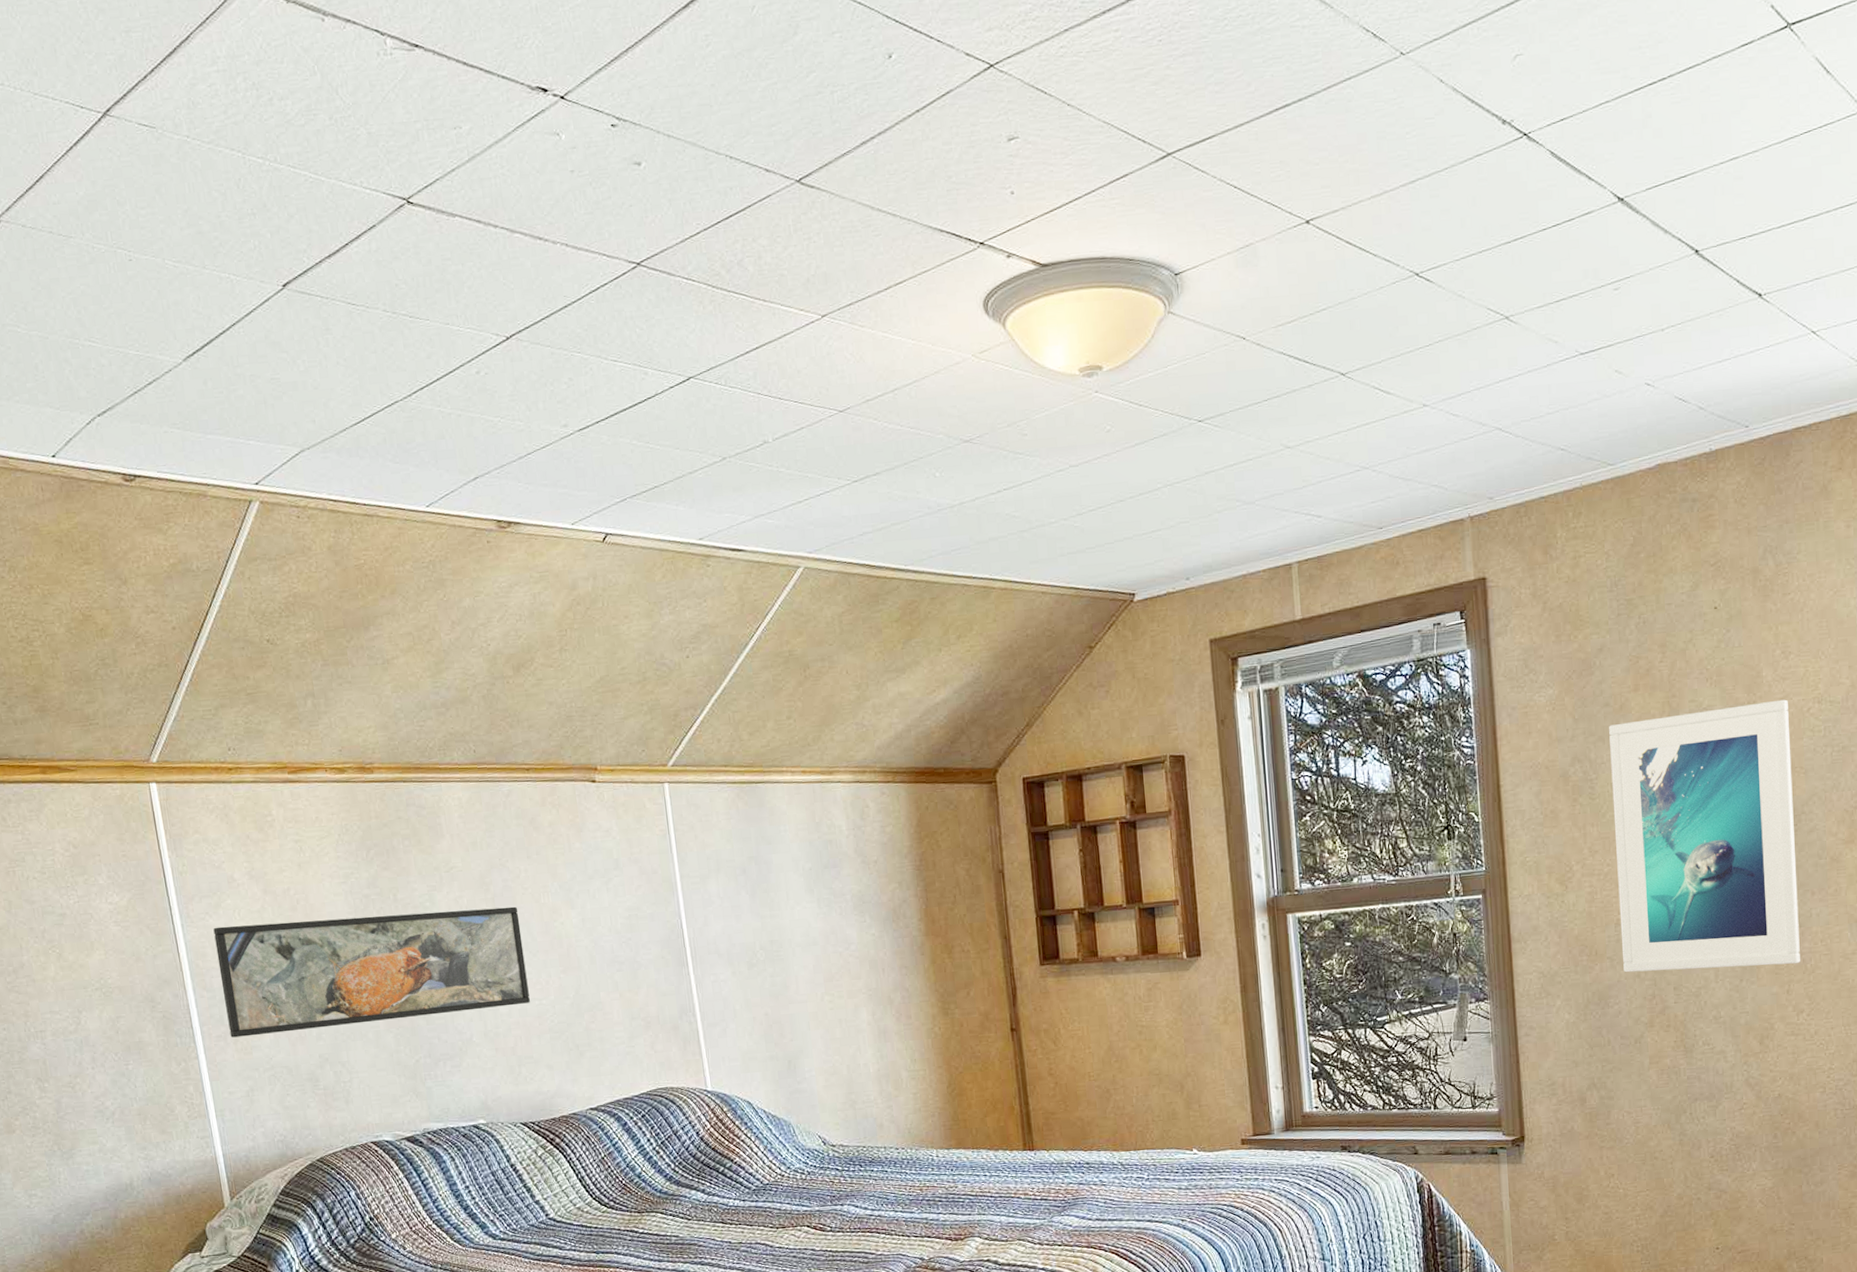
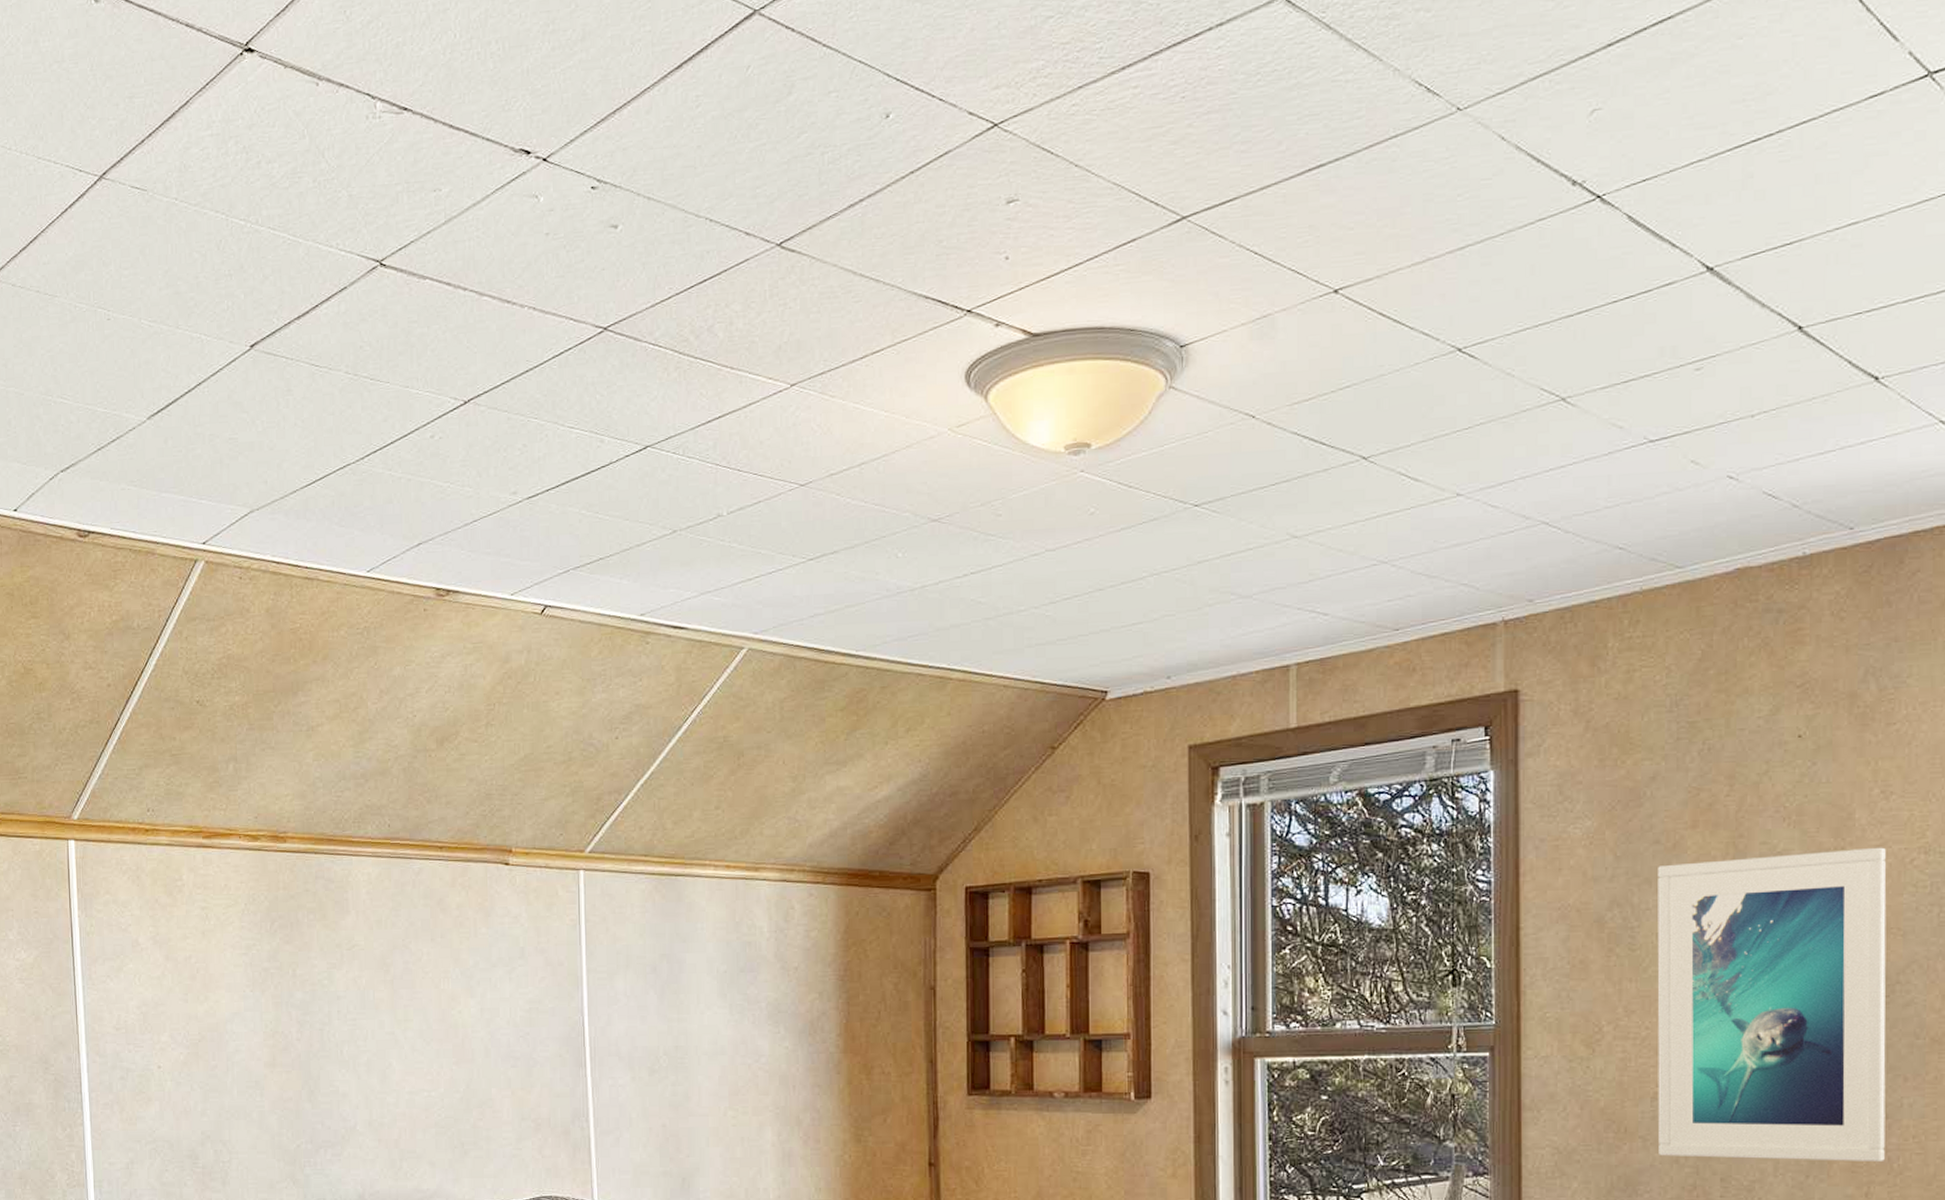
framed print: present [213,906,530,1038] -> none [113,990,419,1106]

